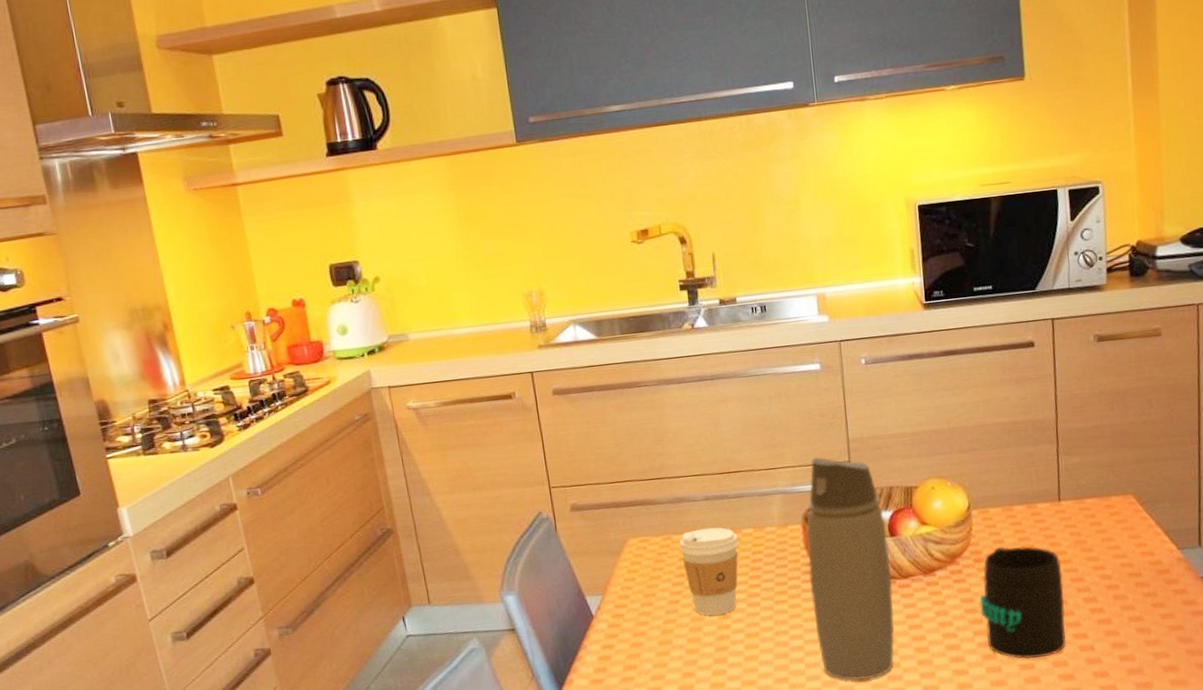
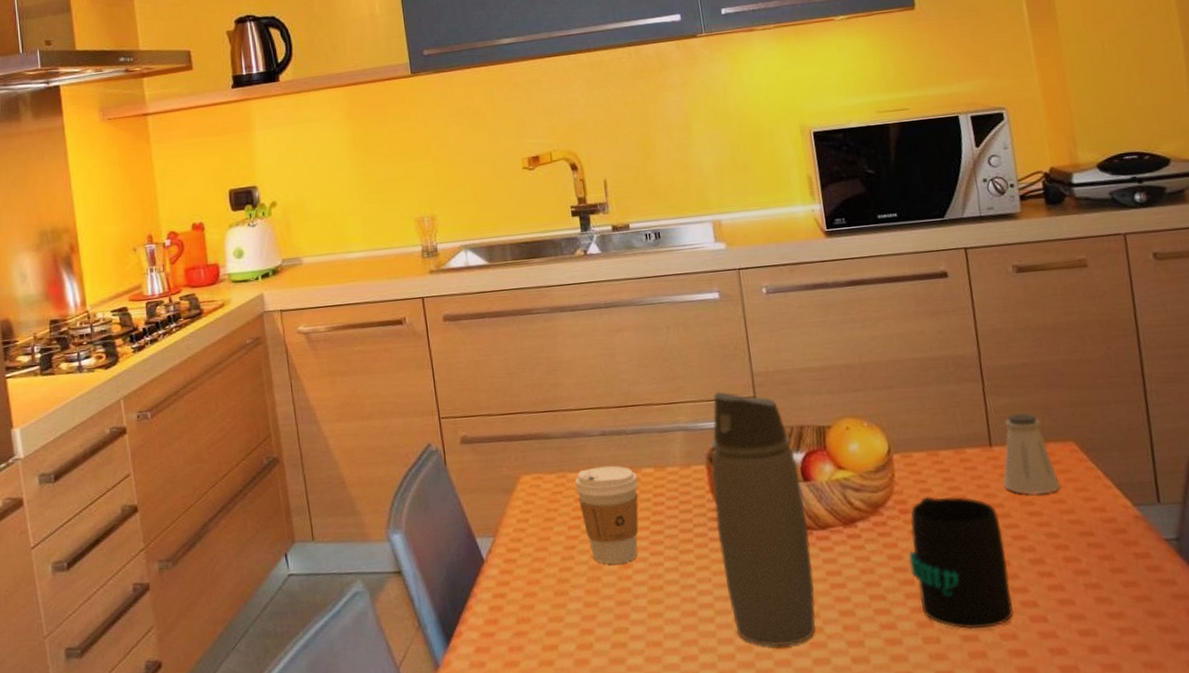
saltshaker: none [1067,470,1118,543] -> present [1003,413,1061,495]

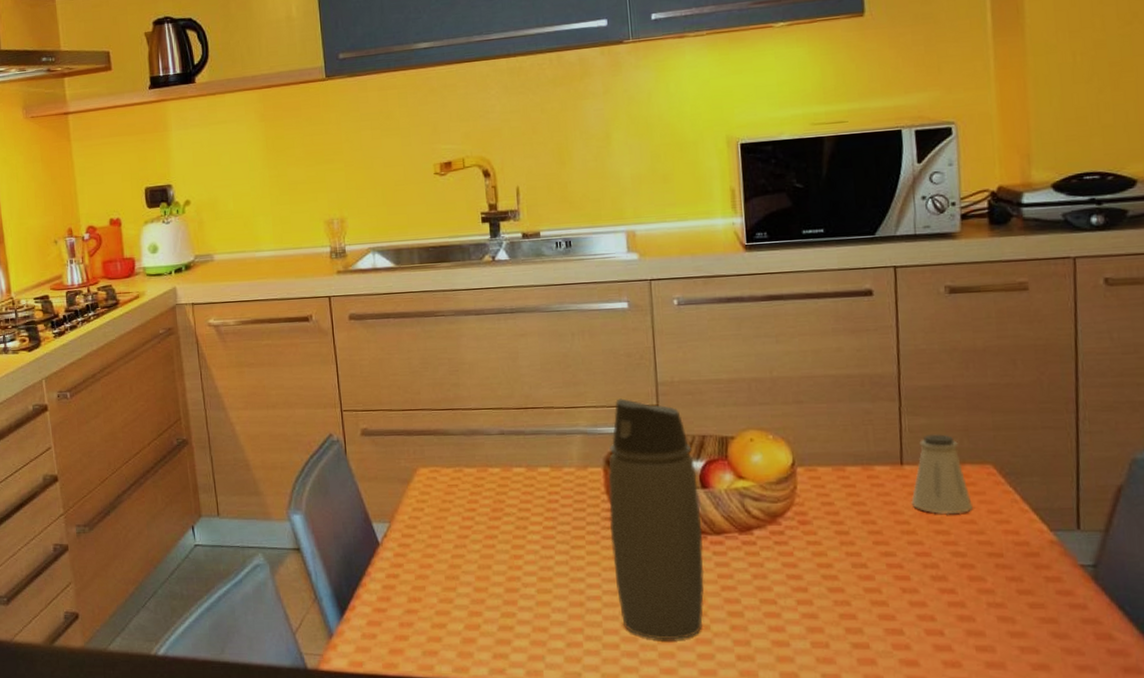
coffee cup: present [574,465,639,564] -> none [471,463,534,555]
mug: present [908,496,1014,630] -> none [804,510,910,638]

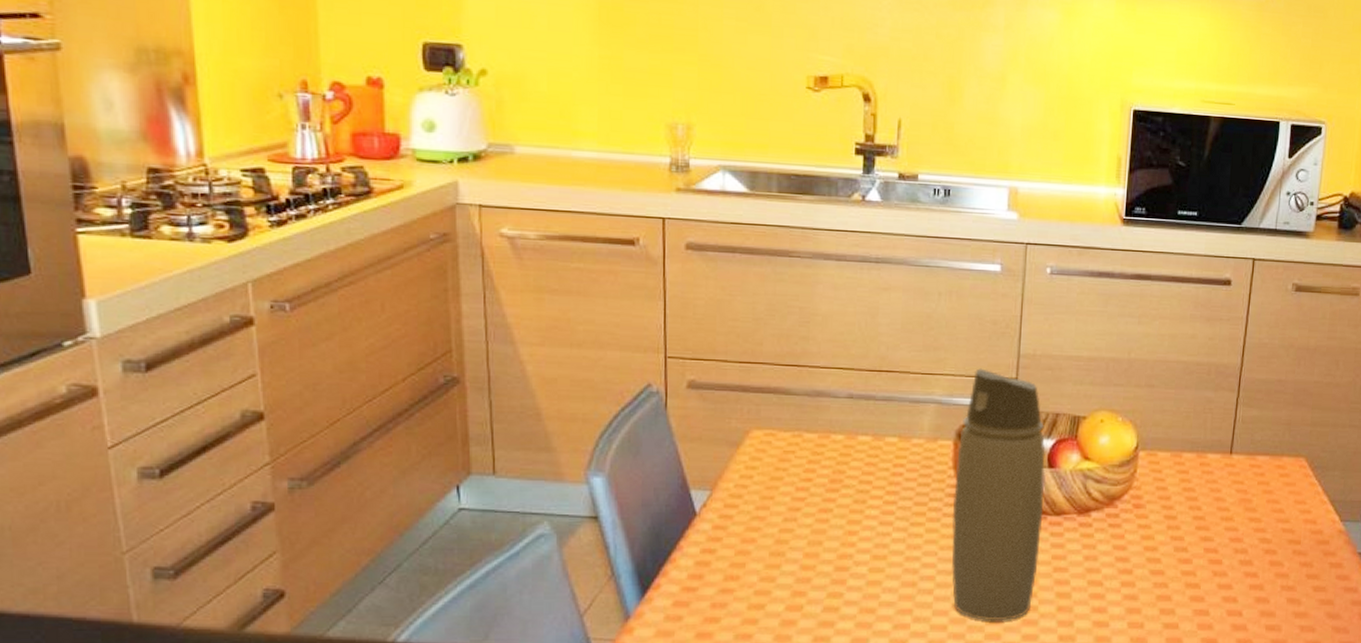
saltshaker: present [911,434,974,515] -> none [1233,426,1284,503]

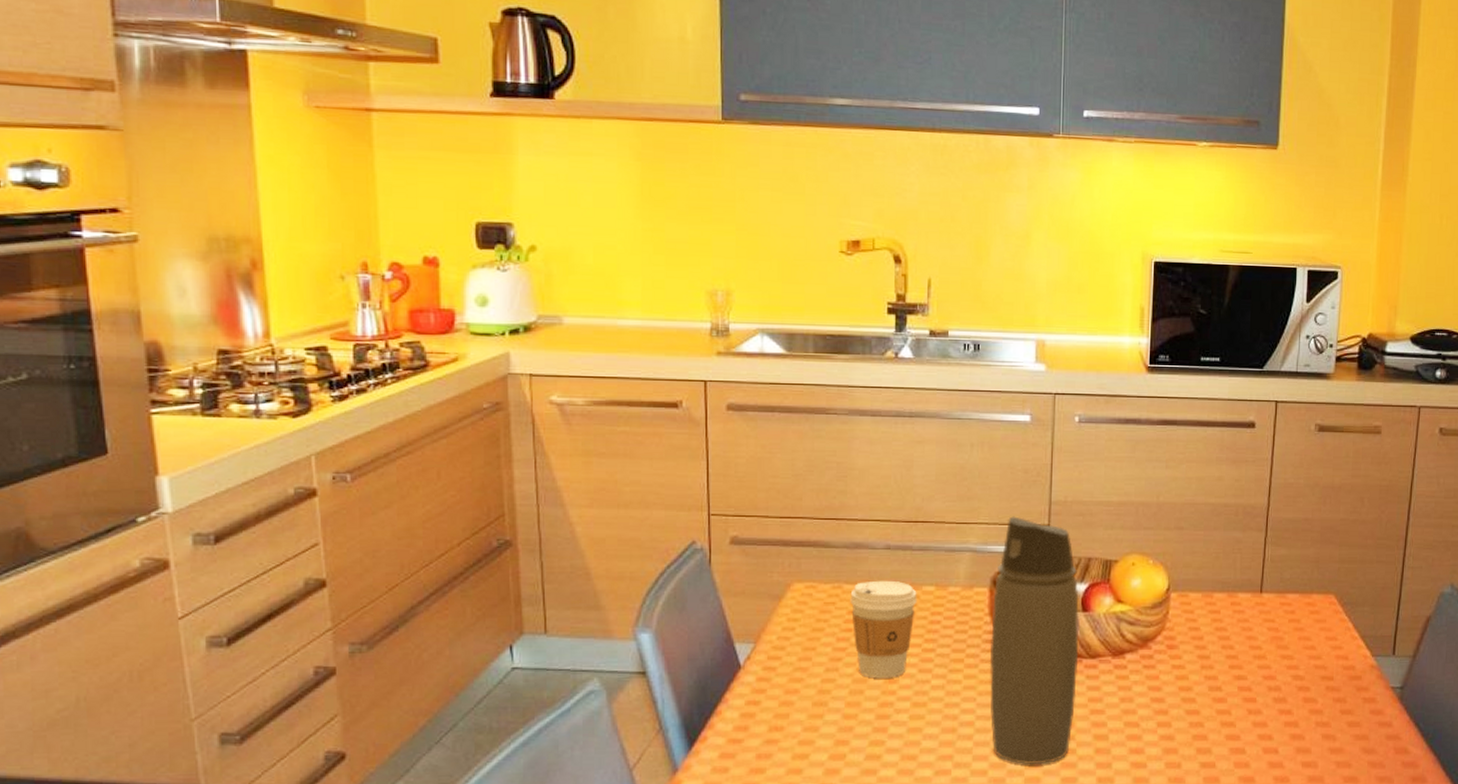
coffee cup: none [810,430,879,530] -> present [850,580,917,679]

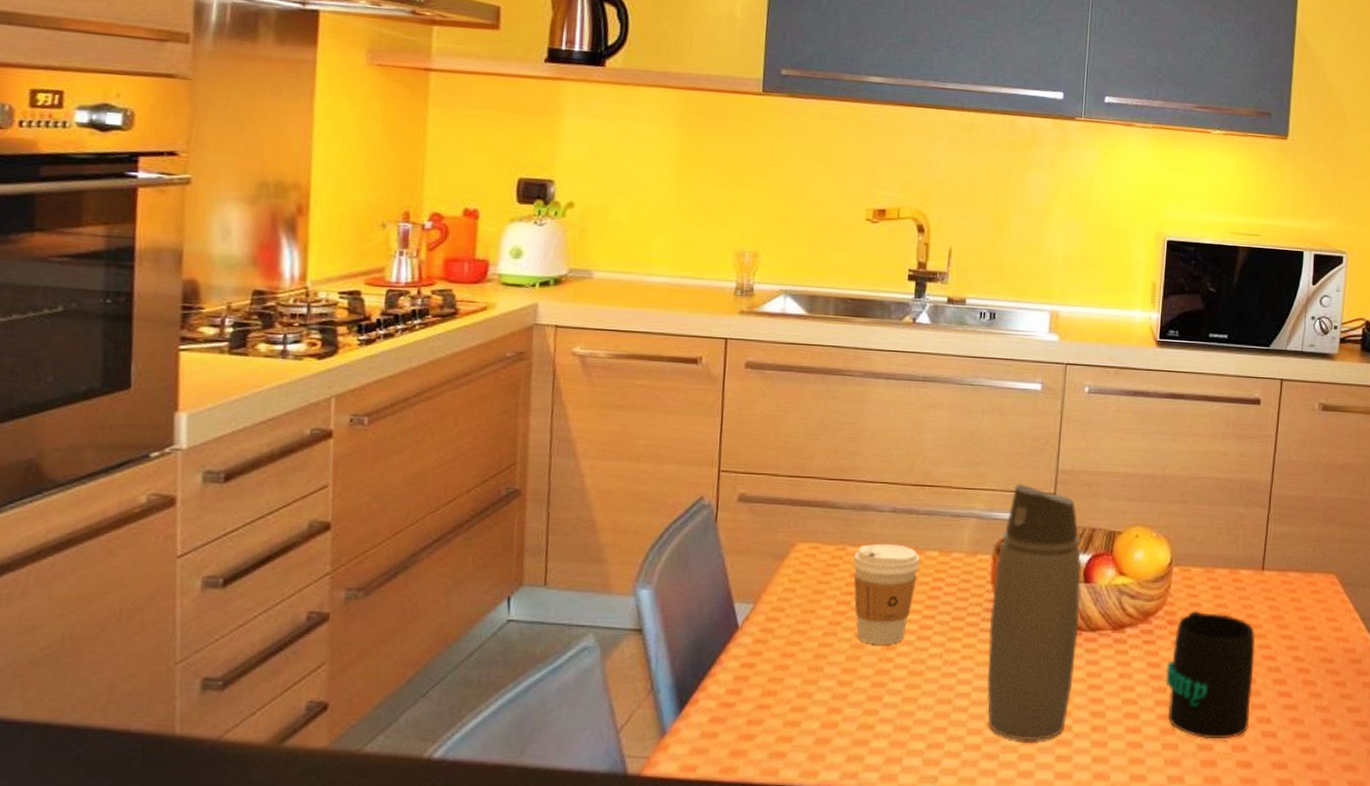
mug: none [1167,635,1255,757] -> present [1166,611,1255,739]

